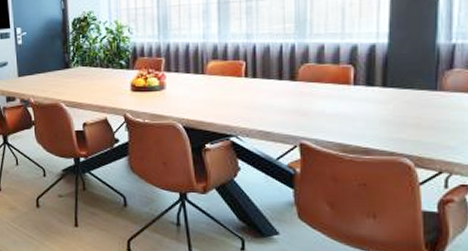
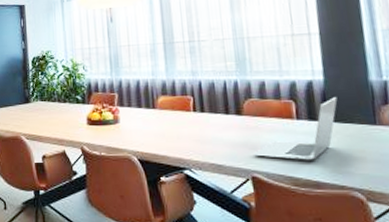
laptop: none [304,62,400,128] -> present [254,97,338,161]

